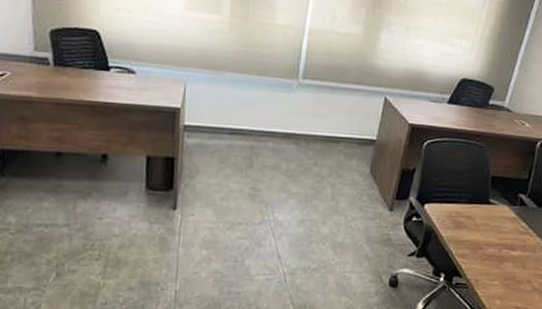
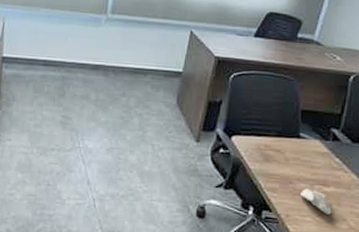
computer mouse: none [489,253,518,278] -> present [300,188,332,215]

